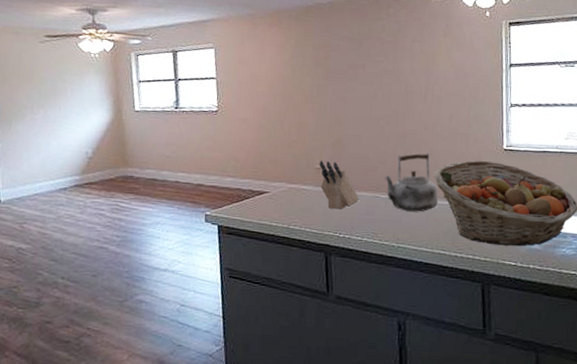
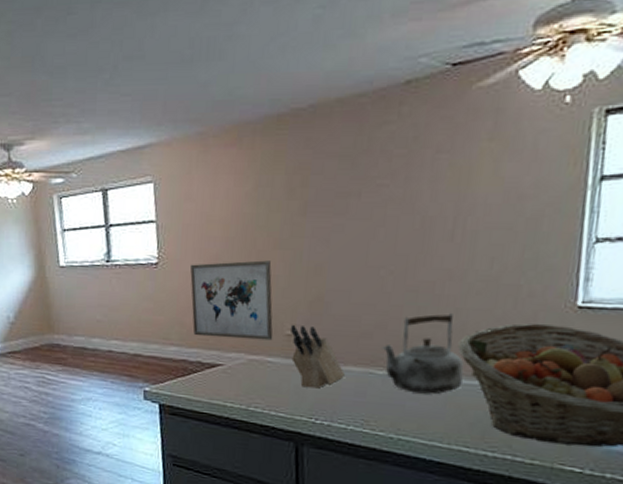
wall art: none [242,111,307,173] -> present [189,260,273,341]

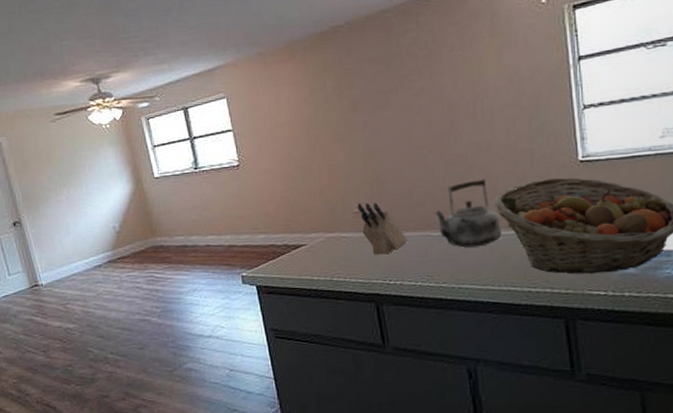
wall art: present [189,260,273,341] -> none [266,152,344,223]

